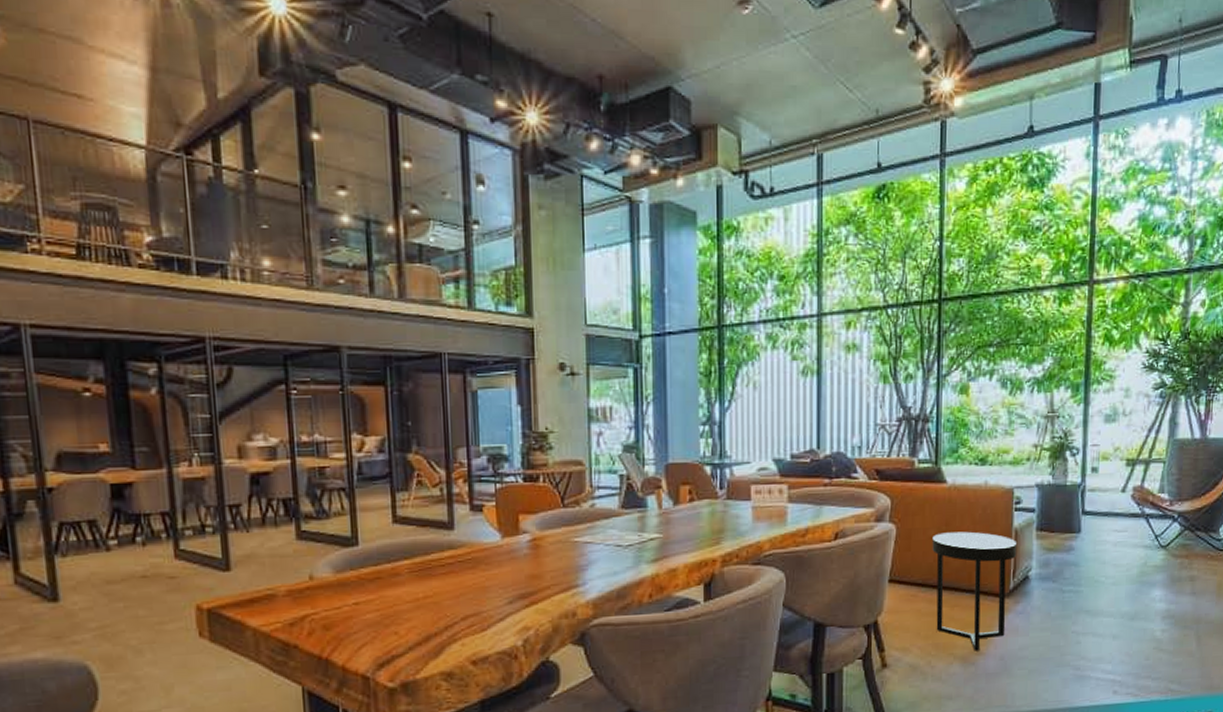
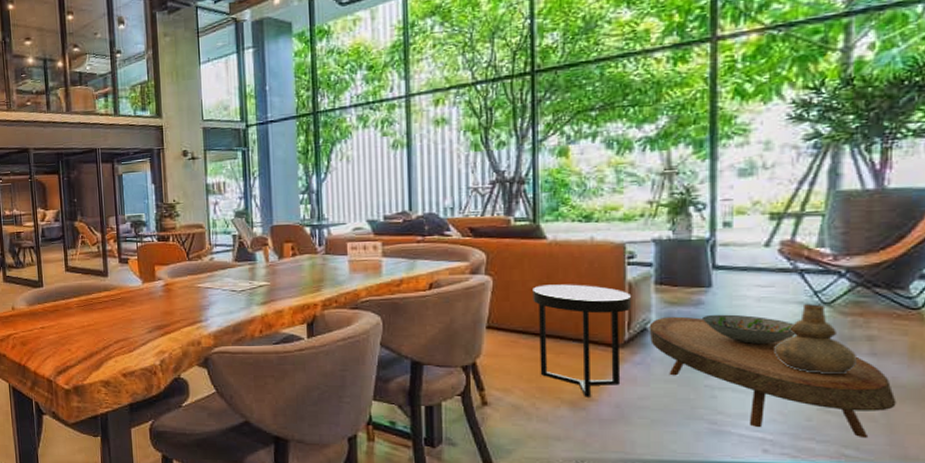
coffee table: none [1030,563,1207,673] -> present [649,316,897,439]
decorative bowl: none [1073,559,1141,589] -> present [703,314,796,345]
vase: none [1125,547,1183,615] -> present [774,304,858,375]

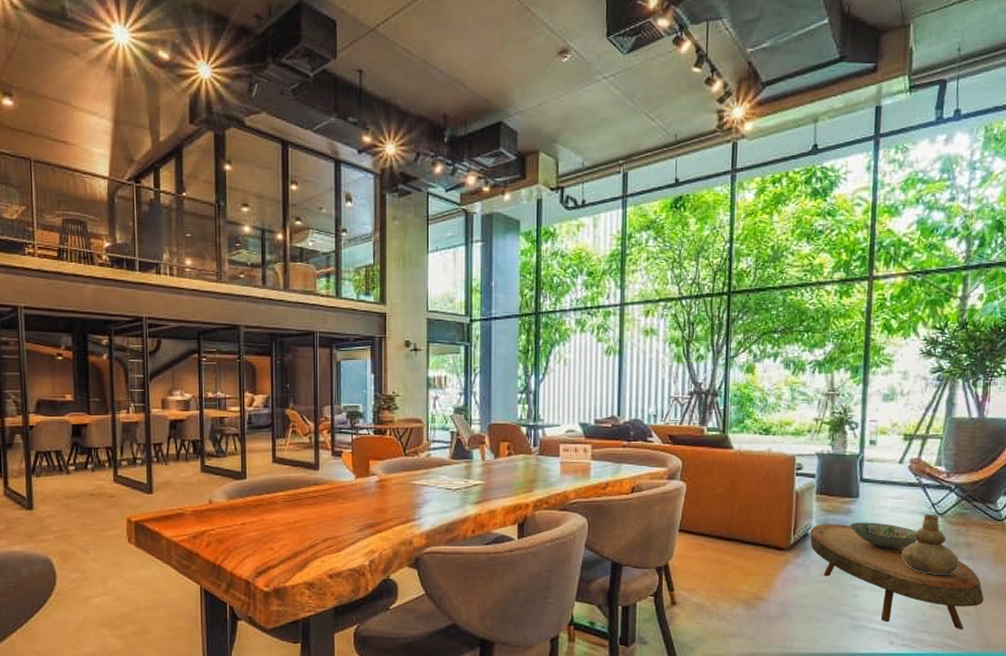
side table: present [533,284,632,397] -> none [719,491,798,597]

